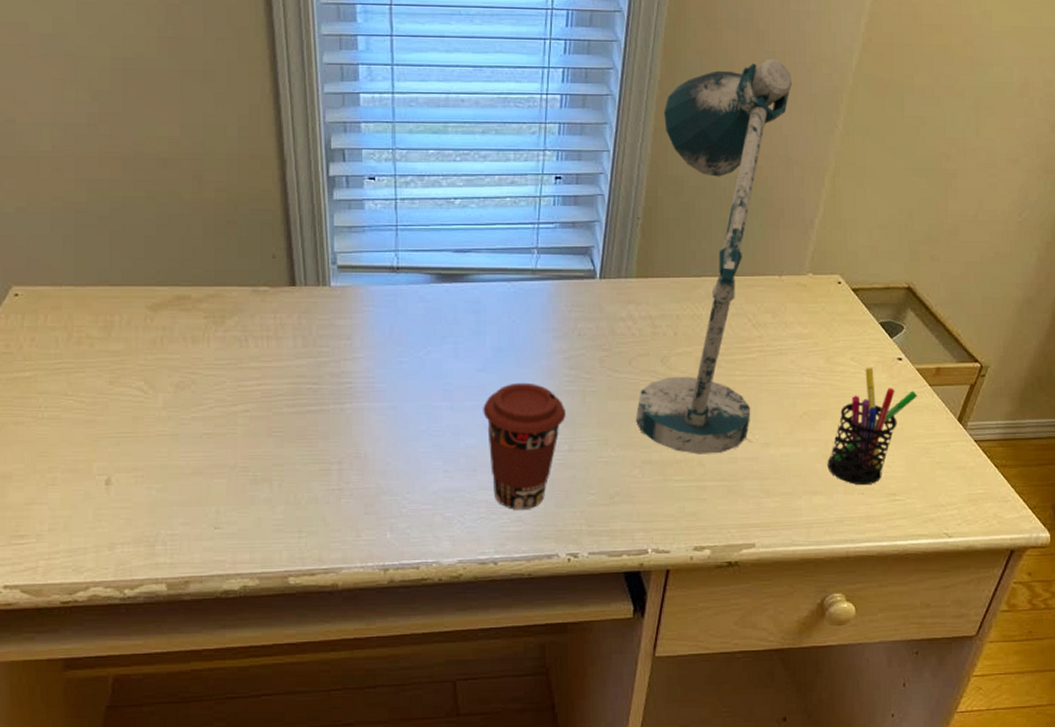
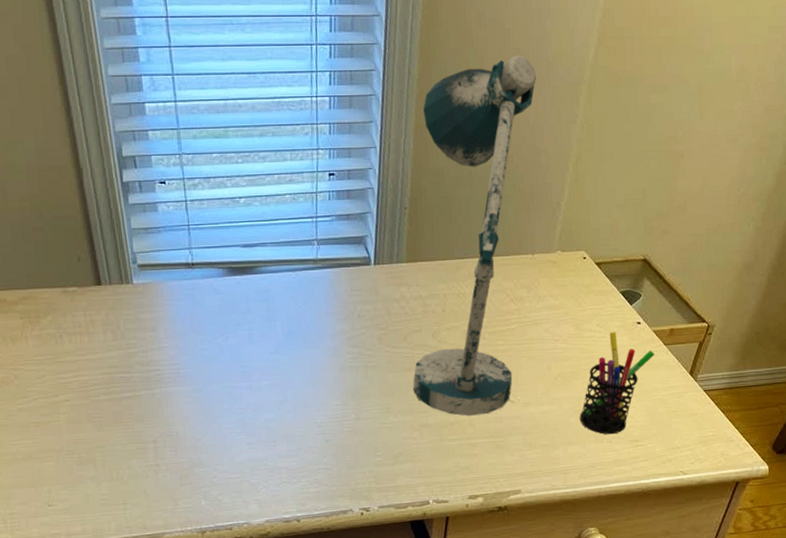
coffee cup: present [483,382,566,510] -> none [278,361,352,473]

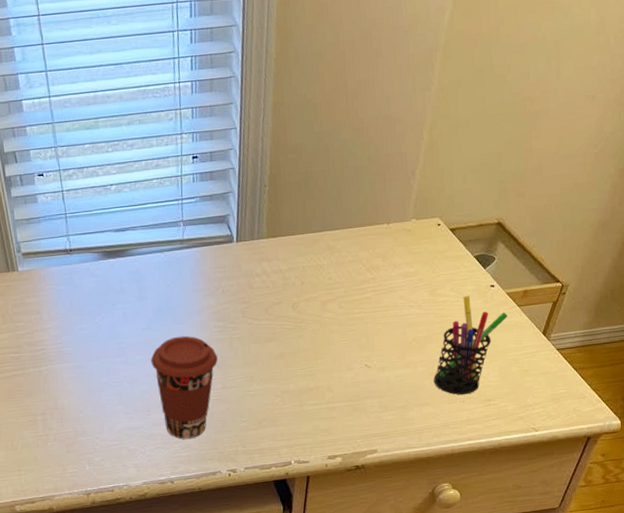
coffee cup: none [278,361,352,473] -> present [151,335,218,439]
desk lamp: present [413,55,536,416] -> none [274,25,391,382]

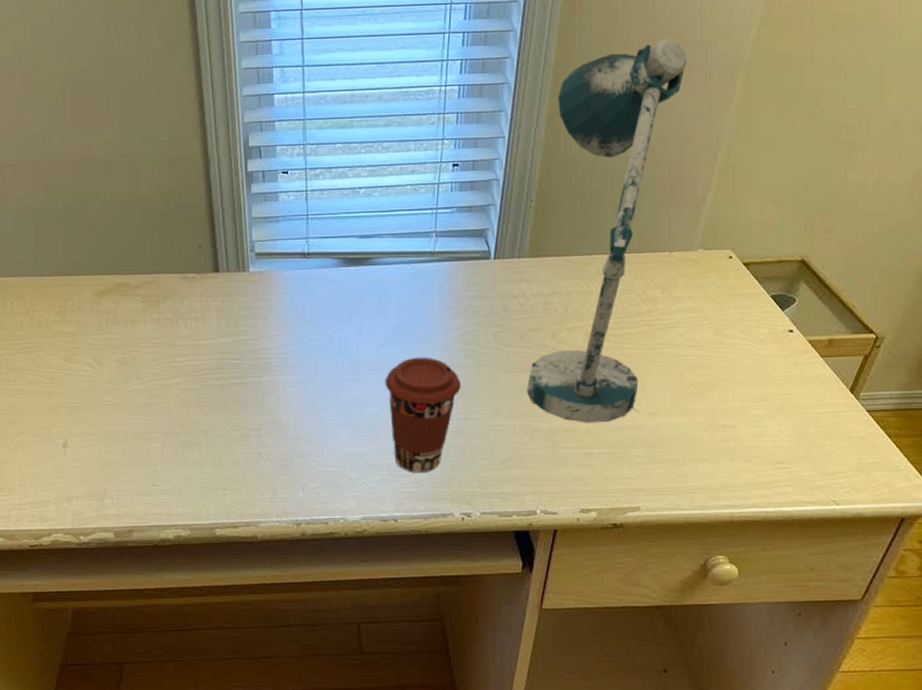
desk lamp: none [274,25,391,382] -> present [527,38,686,423]
pen holder: present [433,296,508,395] -> none [714,340,808,454]

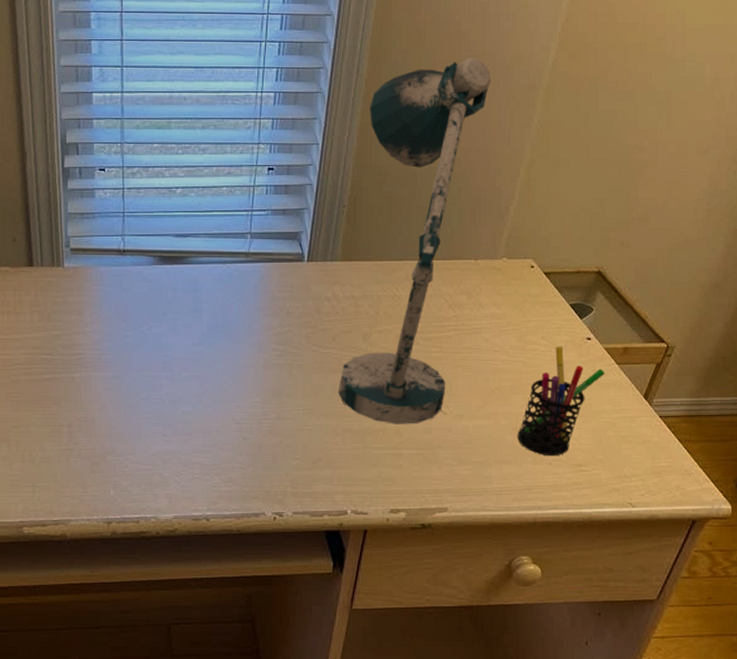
coffee cup: present [385,357,461,472] -> none [199,356,274,471]
pen holder: none [714,340,808,454] -> present [517,347,605,457]

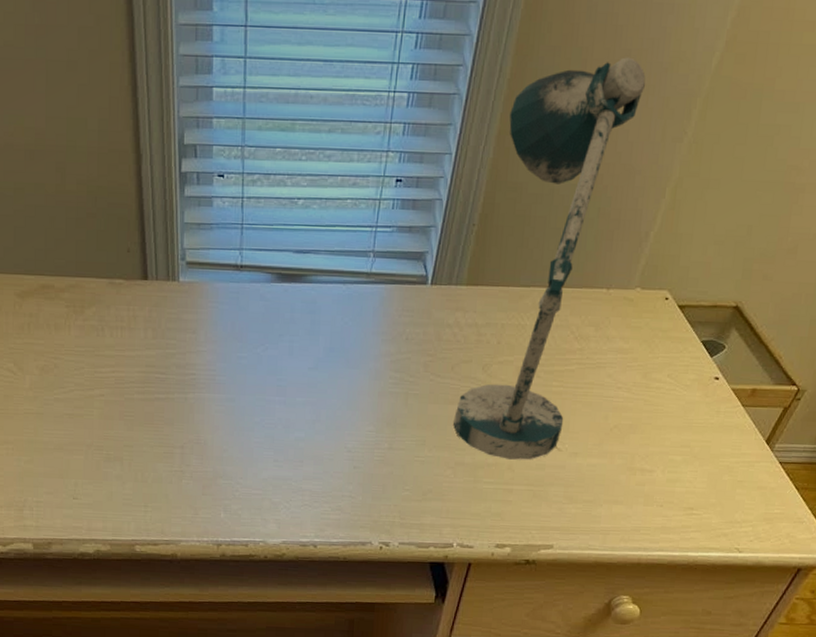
pen holder: present [517,347,605,457] -> none [631,386,729,499]

